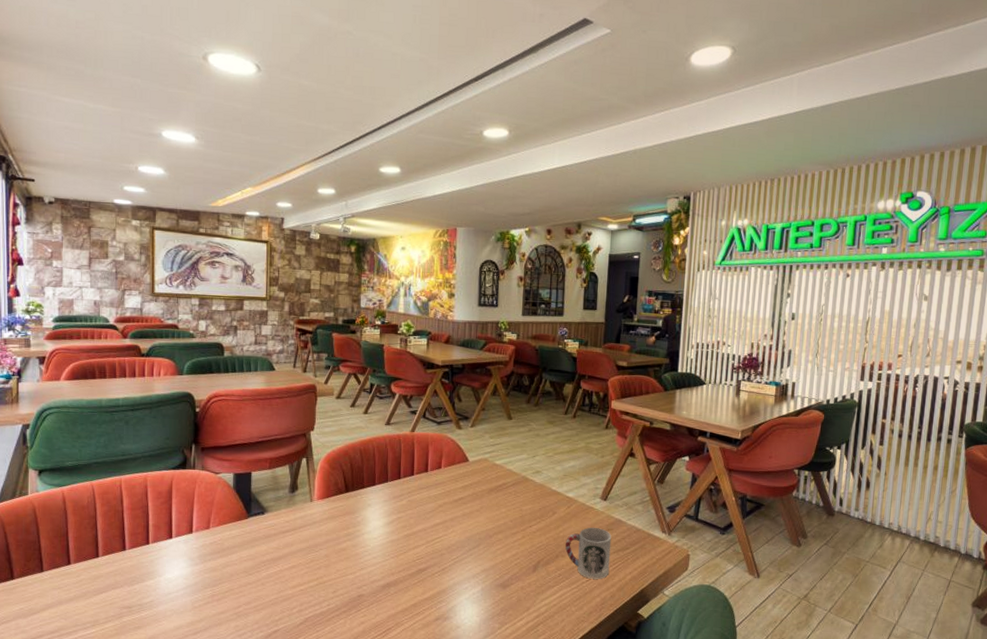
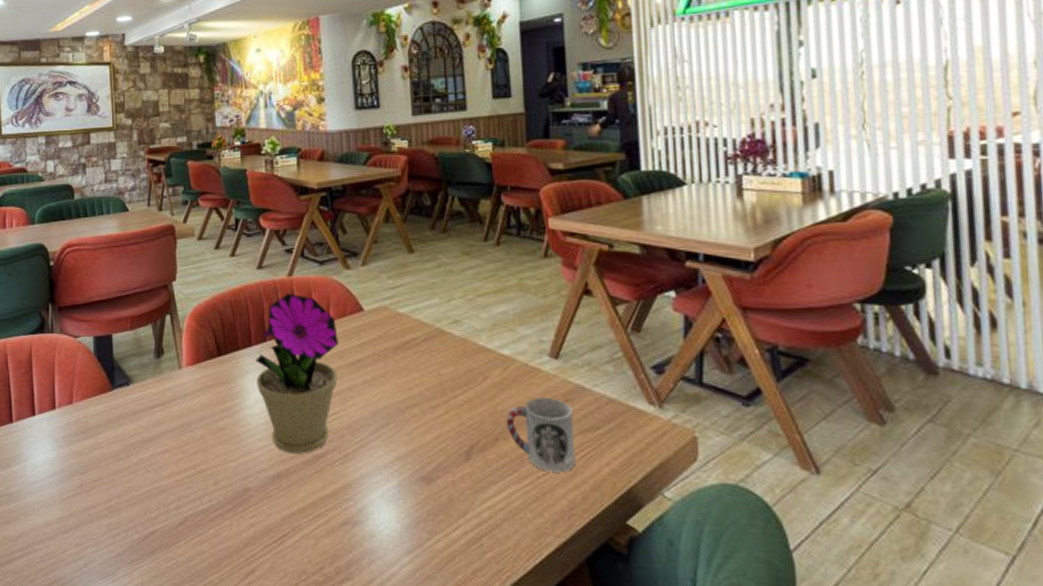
flower pot: none [376,445,447,568] -> present [255,293,339,454]

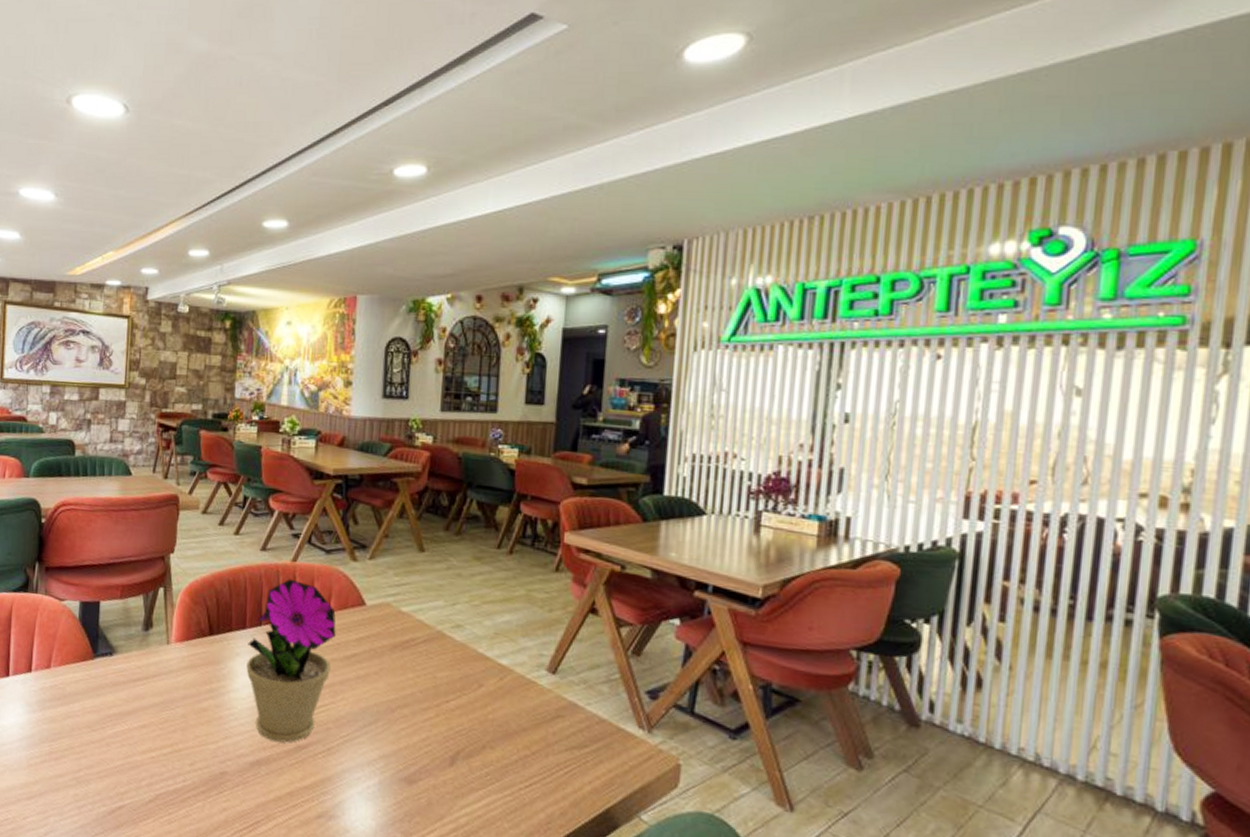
cup: present [507,397,576,473] -> none [496,710,563,787]

